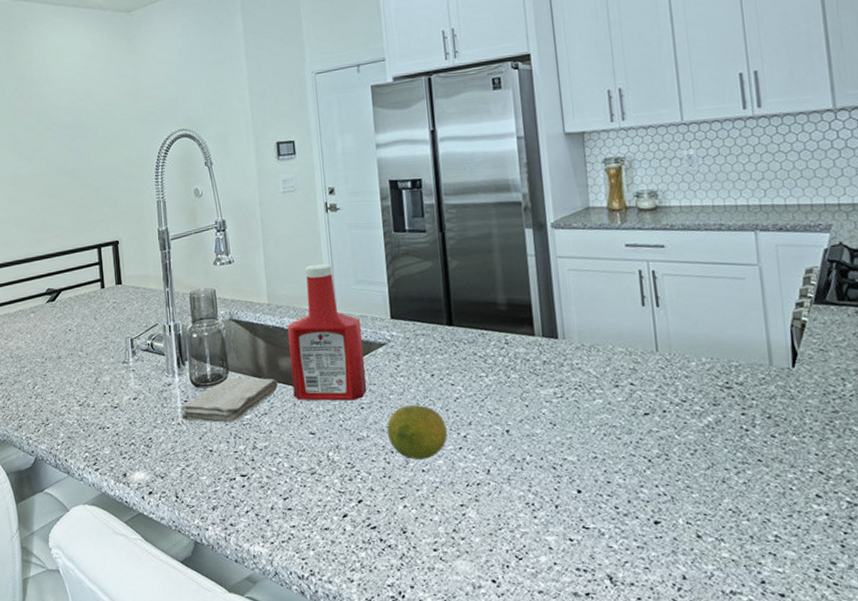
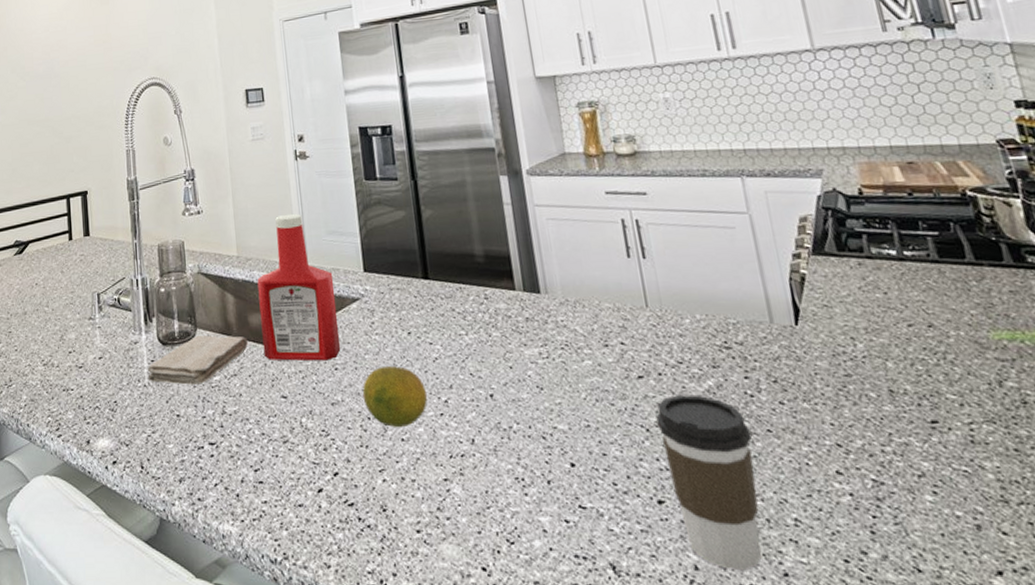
coffee cup: none [658,429,744,580] -> present [656,394,762,571]

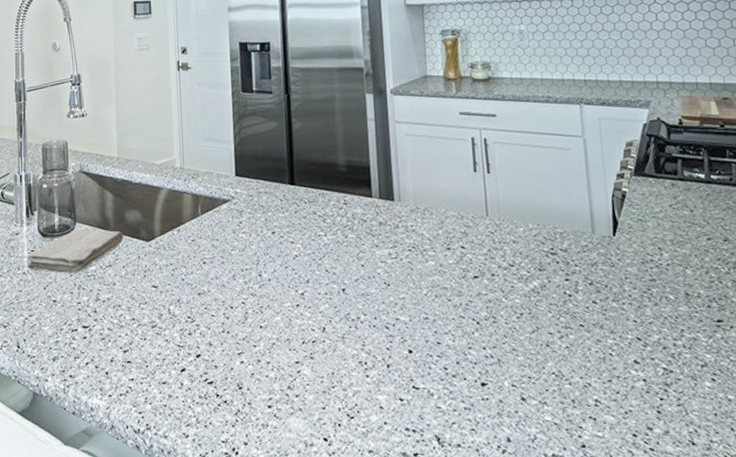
ketchup bottle: present [257,213,341,361] -> none [135,120,210,255]
fruit: present [362,366,427,427] -> none [227,262,285,315]
coffee cup: present [656,394,762,571] -> none [486,293,566,443]

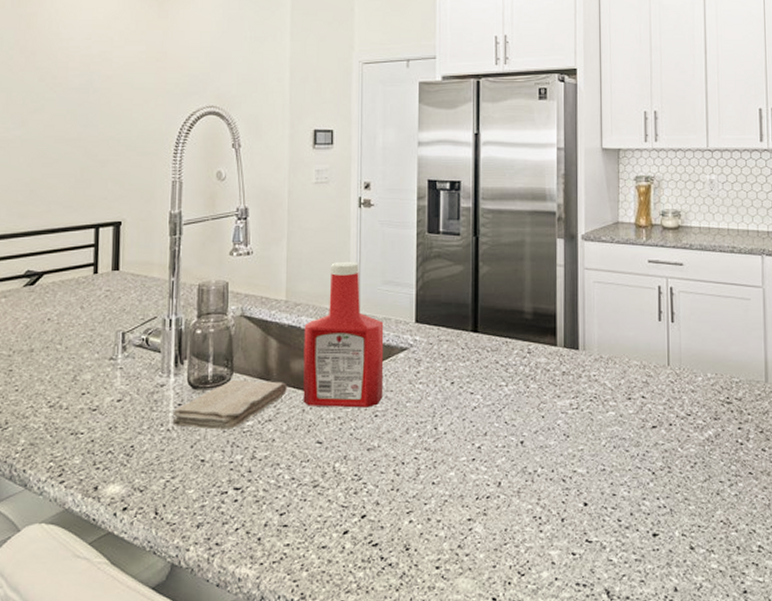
ketchup bottle: none [135,120,210,255] -> present [303,261,384,408]

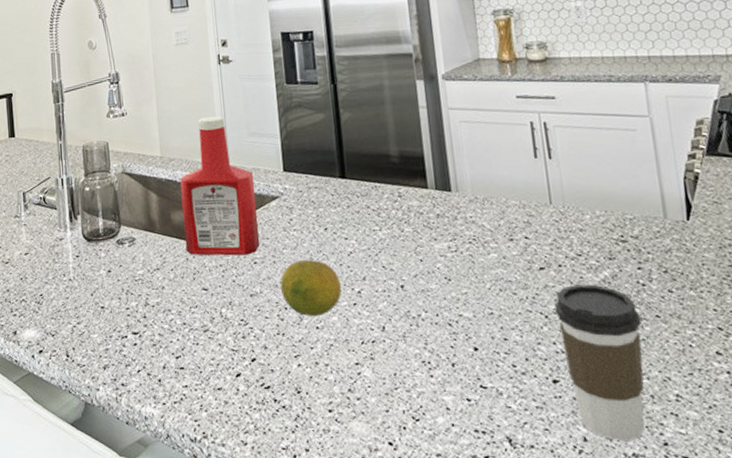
washcloth: present [172,379,287,430] -> none [72,231,170,279]
fruit: none [399,414,461,471] -> present [280,260,341,316]
coffee cup: none [662,442,736,591] -> present [554,284,645,442]

